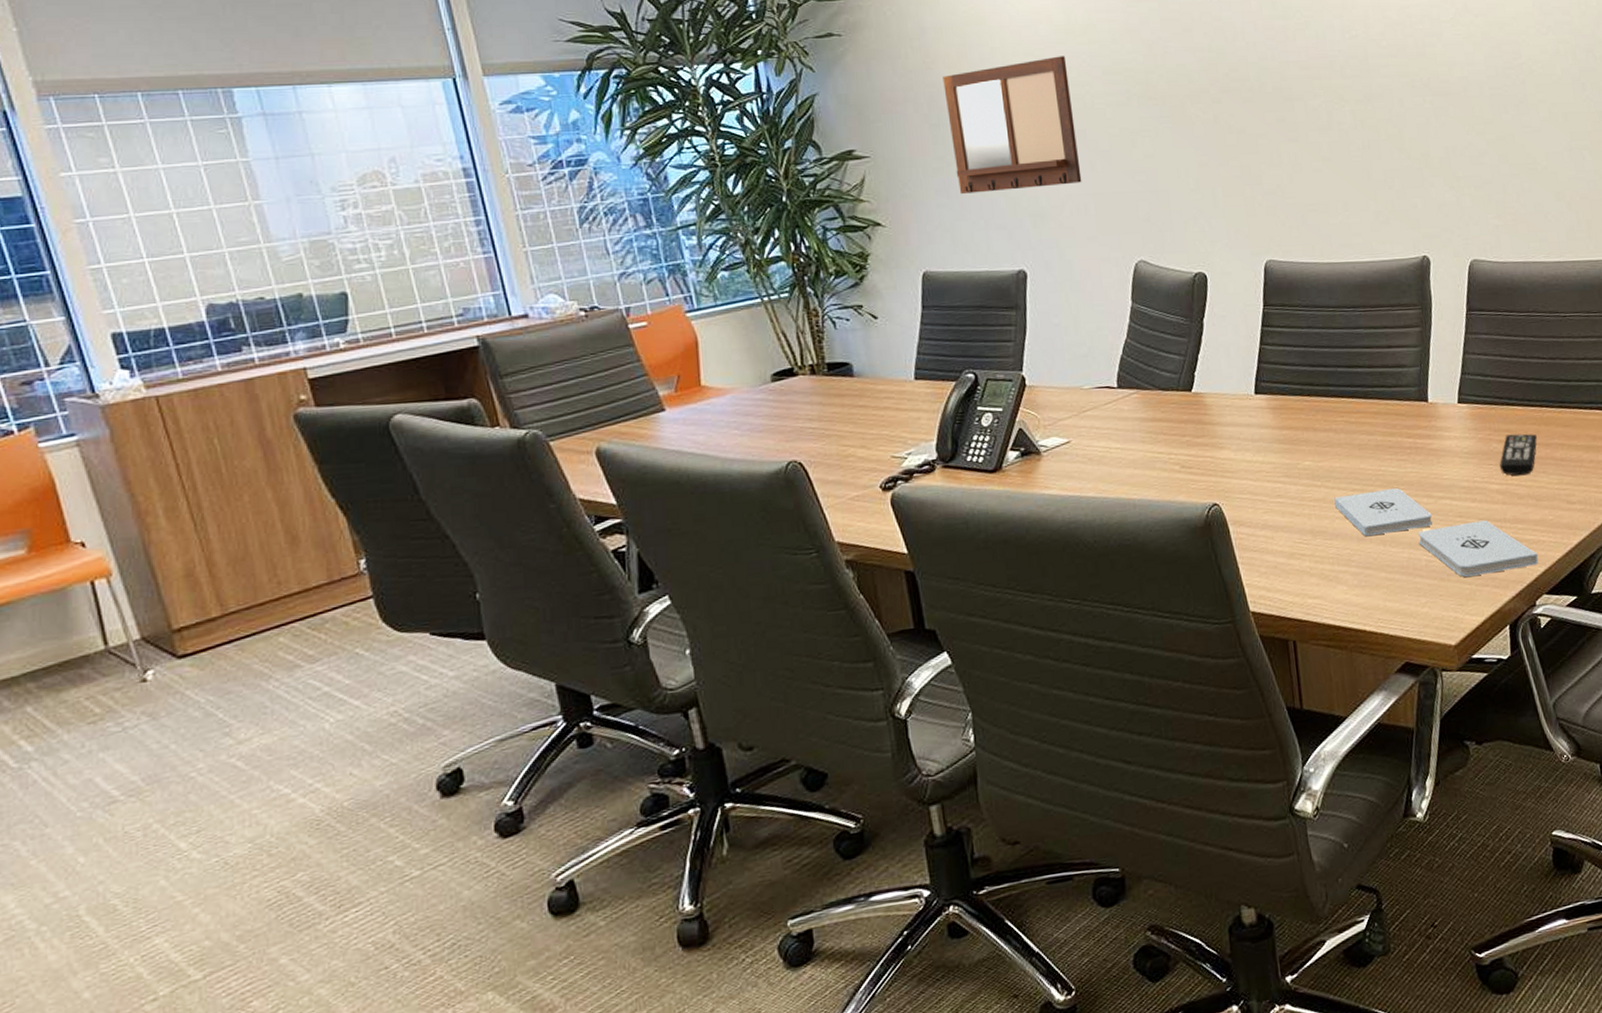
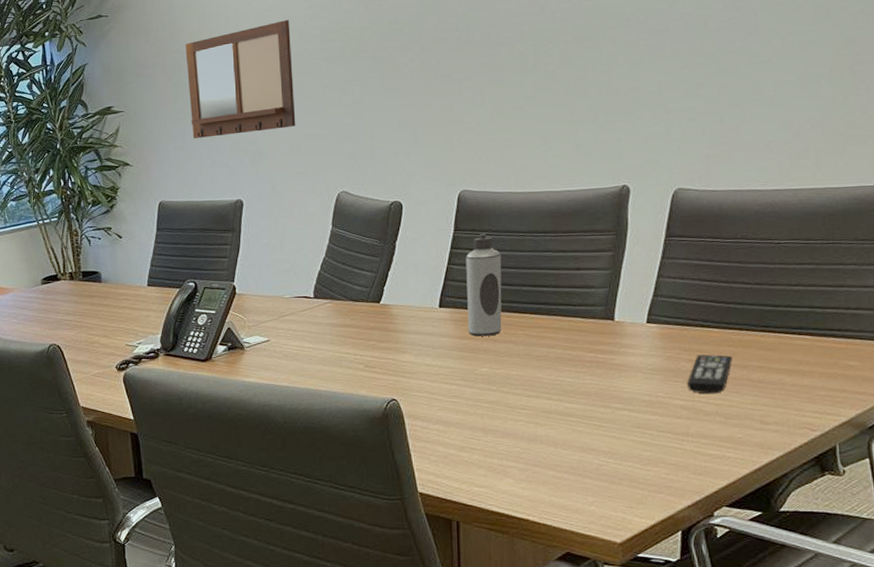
water bottle: none [1277,308,1321,426] -> present [465,233,502,337]
notepad: present [1334,488,1433,537] -> none [508,397,608,438]
notepad: present [1418,520,1539,578] -> none [591,432,721,483]

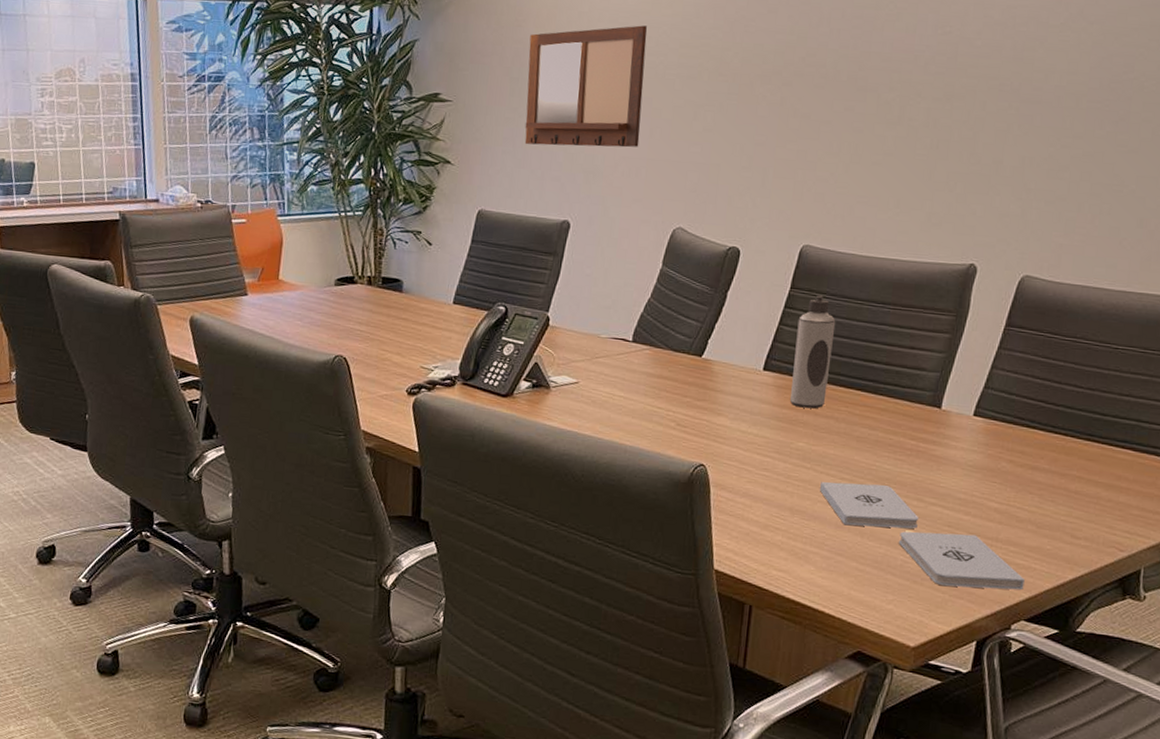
notepad: none [508,397,608,438] -> present [820,482,920,529]
notepad: none [591,432,721,483] -> present [899,531,1024,591]
remote control: present [687,354,732,394] -> none [1004,456,1053,500]

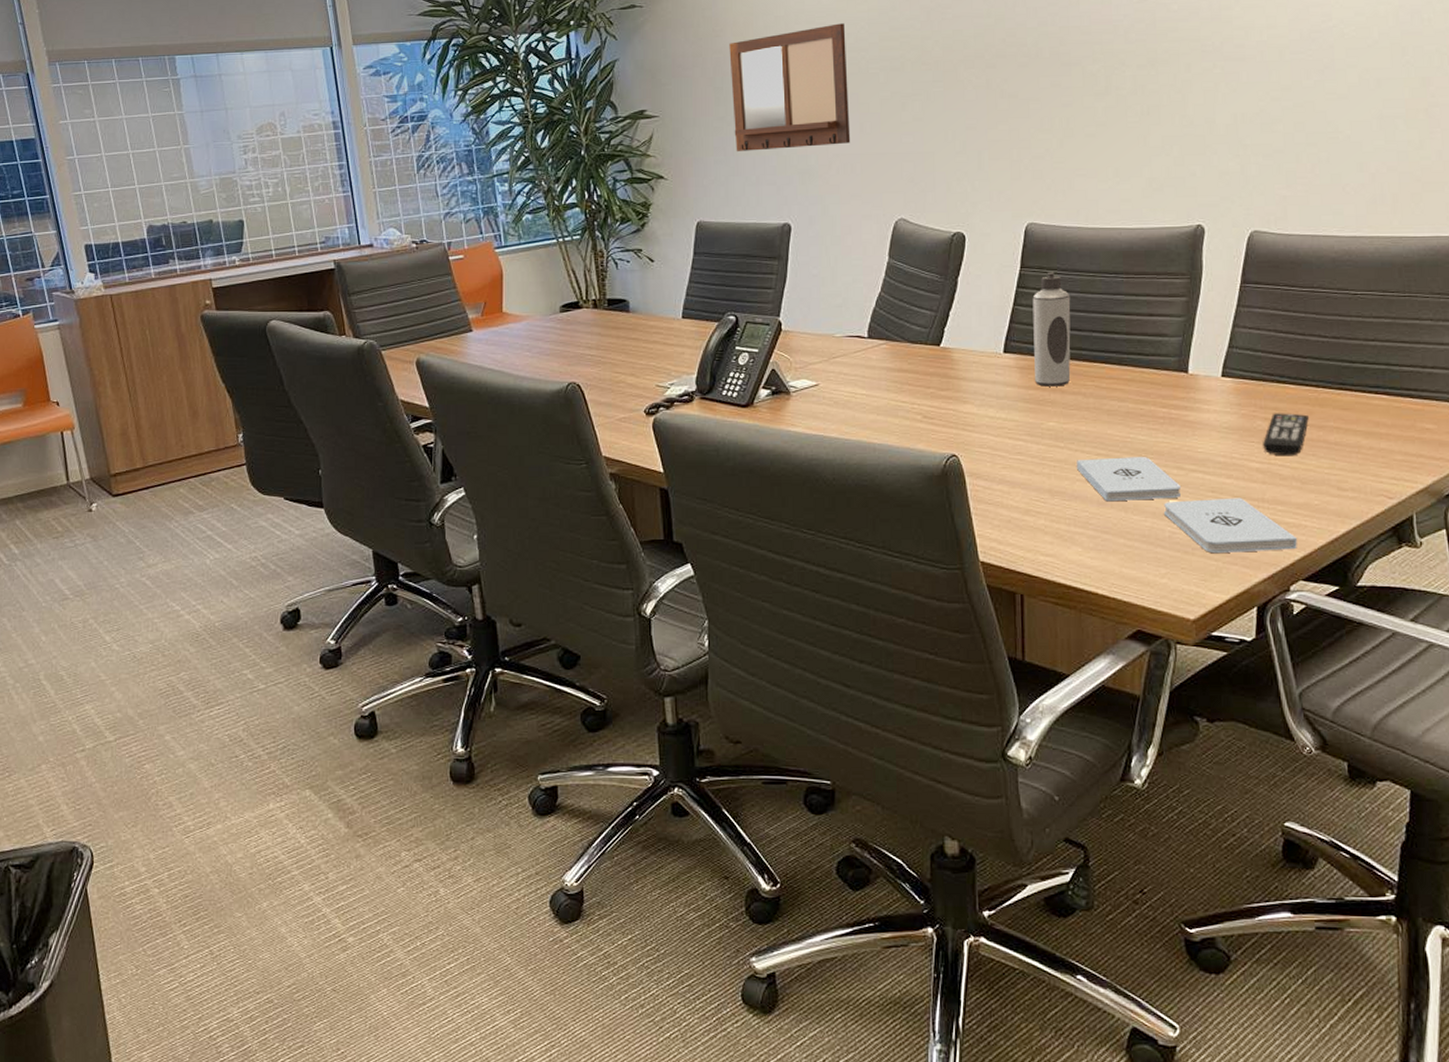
remote control: none [1004,456,1053,500] -> present [1263,413,1309,456]

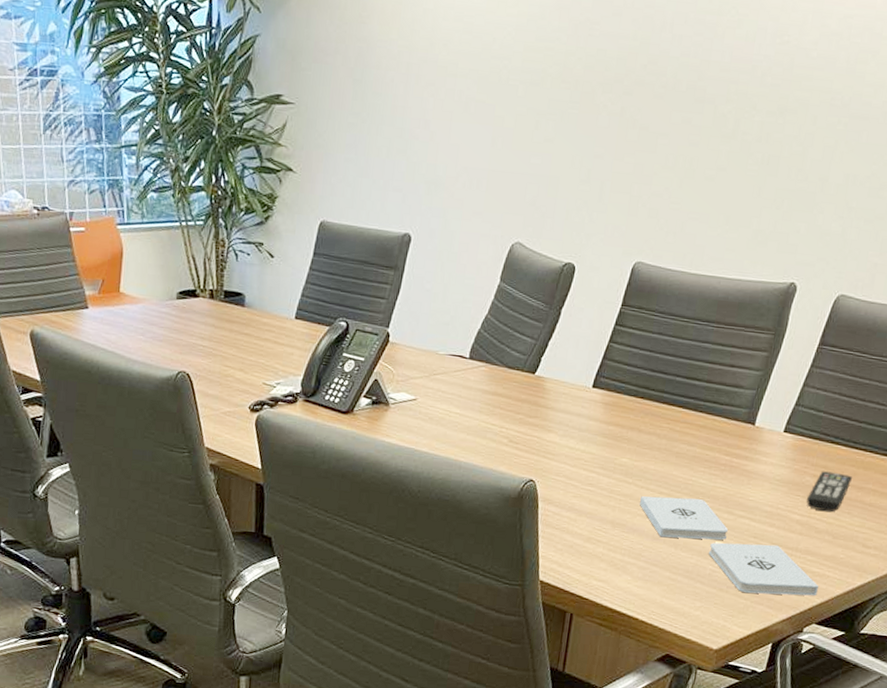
writing board: present [729,23,851,152] -> none [367,25,492,158]
water bottle: present [1032,272,1071,387] -> none [616,313,663,426]

